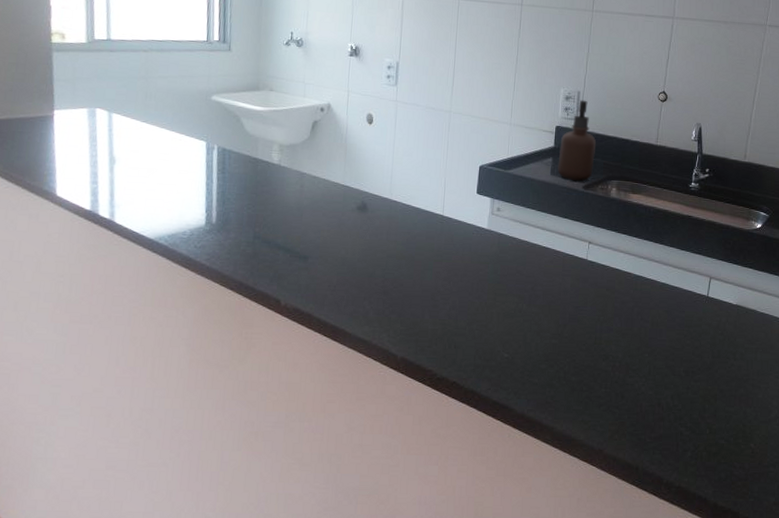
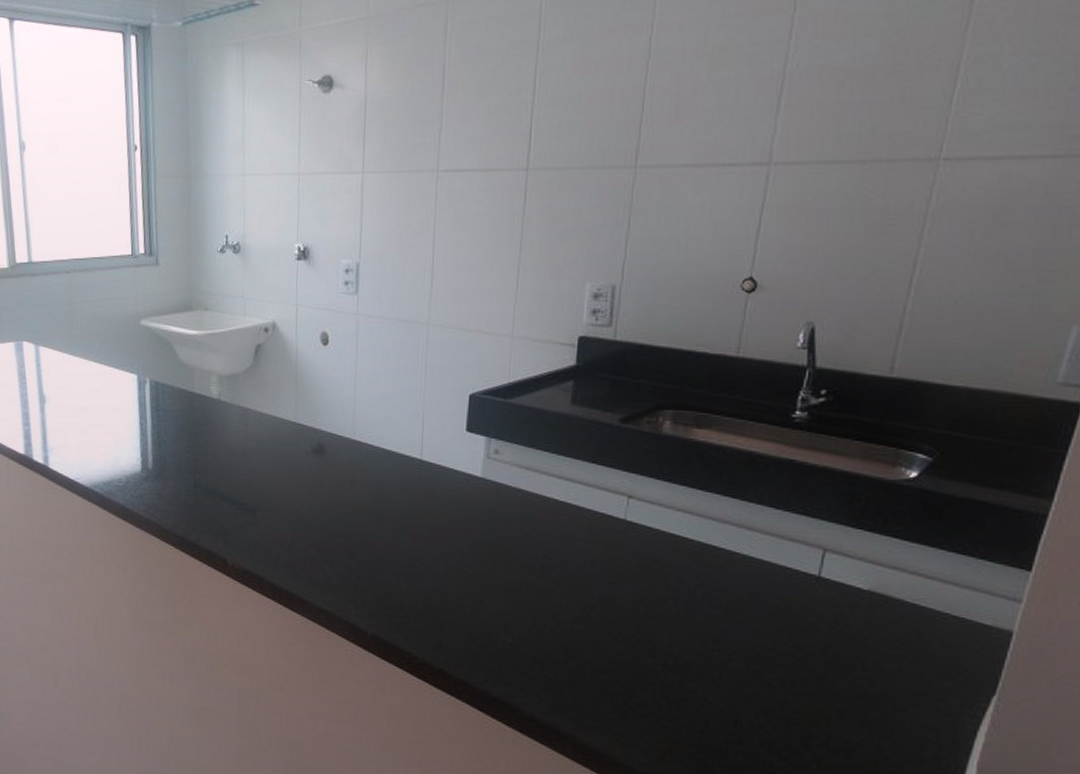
soap dispenser: present [557,100,597,181] -> none [581,297,641,411]

